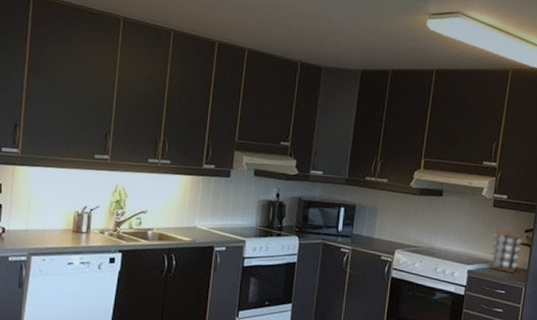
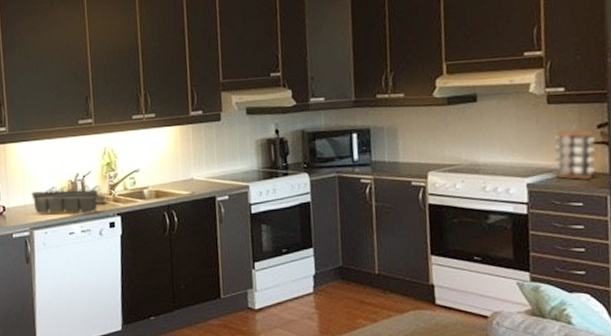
dish rack: none [34,214,112,246] -> present [30,184,107,214]

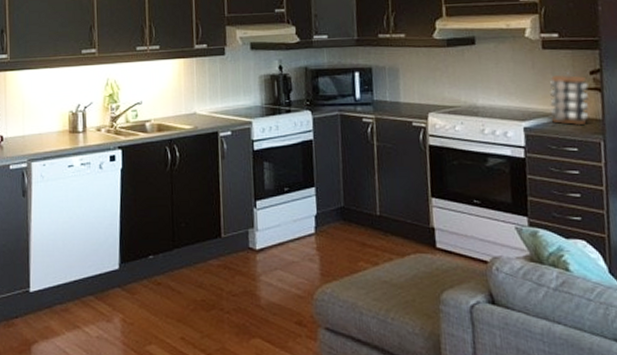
dish rack: present [30,184,107,214] -> none [30,116,109,146]

